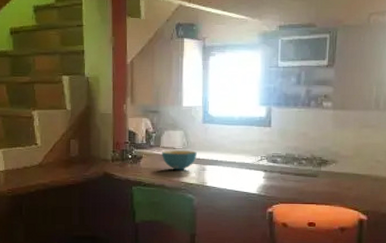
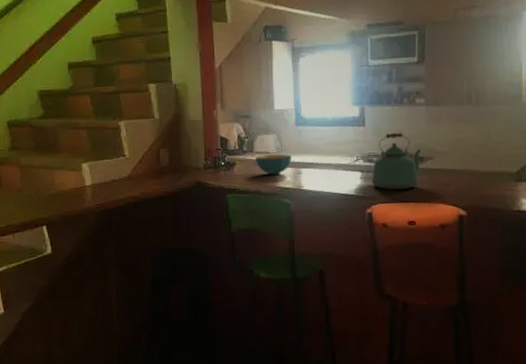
kettle: none [274,134,326,192] -> present [371,132,422,191]

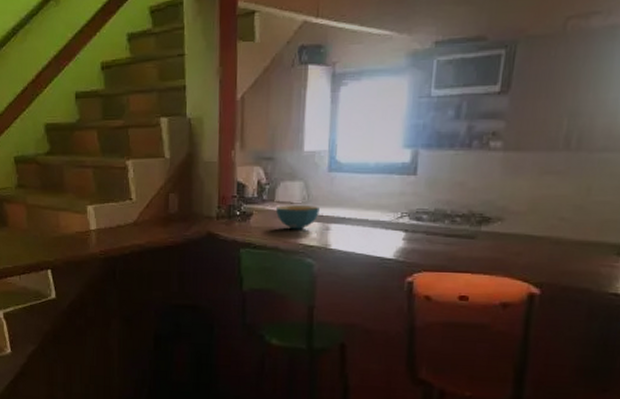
kettle: present [371,132,422,191] -> none [416,184,489,257]

